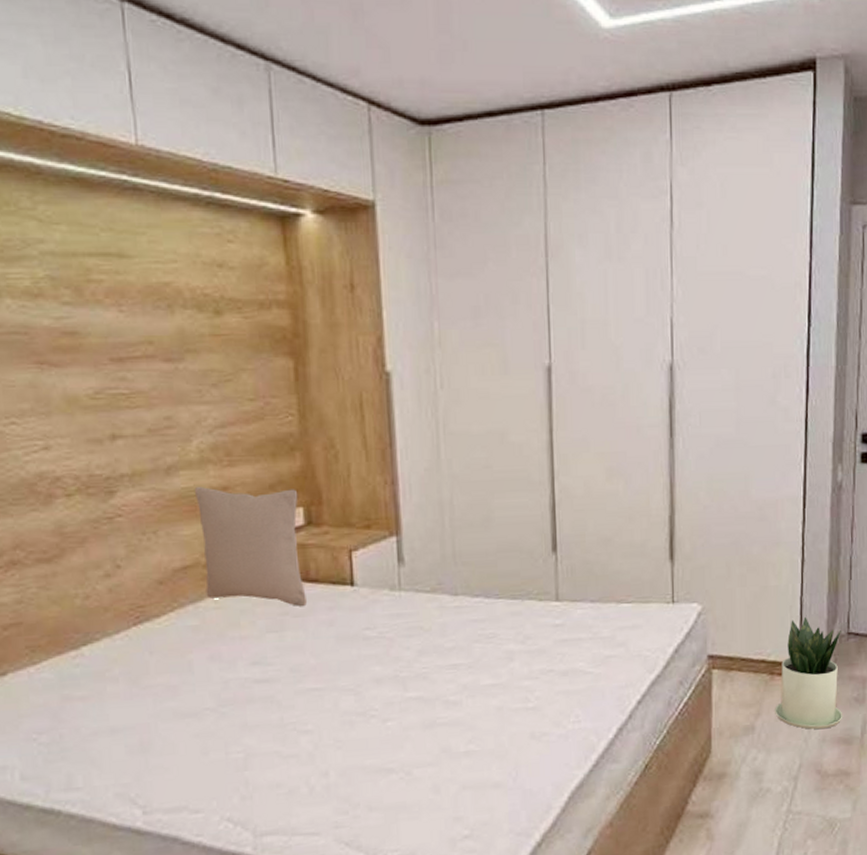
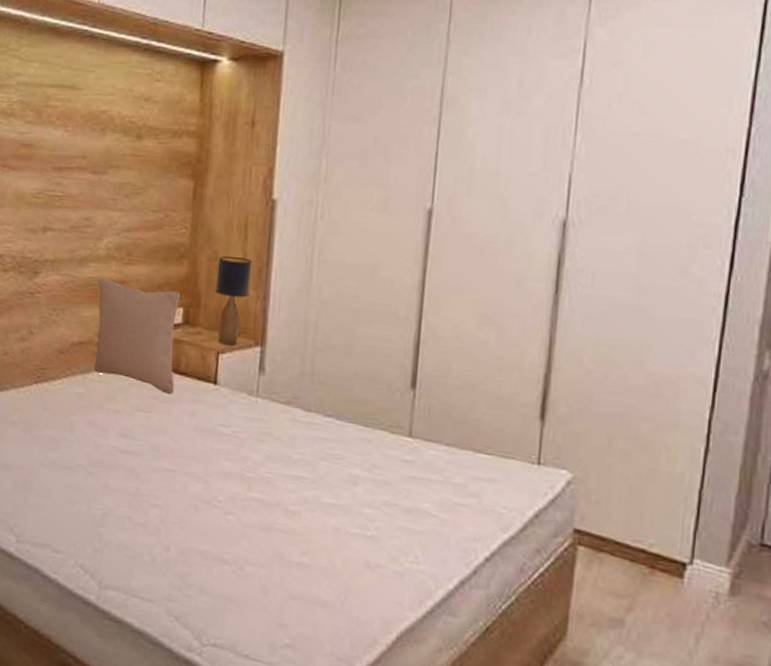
table lamp: none [335,440,376,540] -> present [215,256,252,345]
planter: present [775,616,843,730] -> none [652,512,751,649]

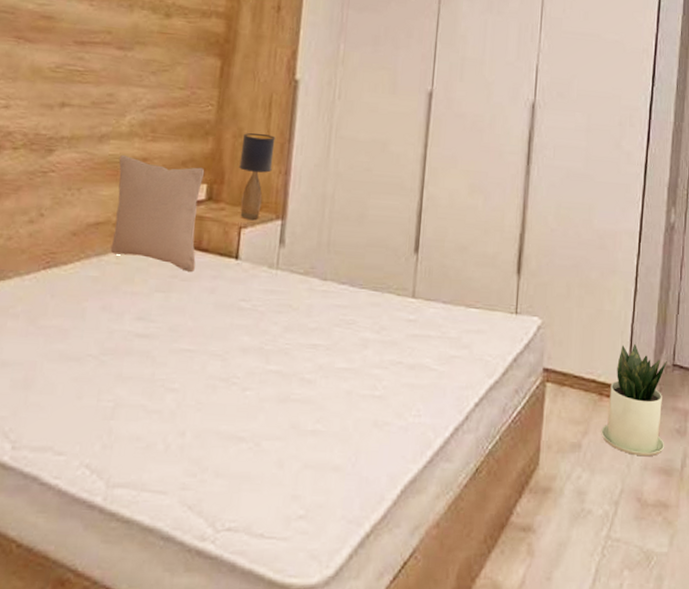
planter: none [652,512,751,649] -> present [601,343,667,457]

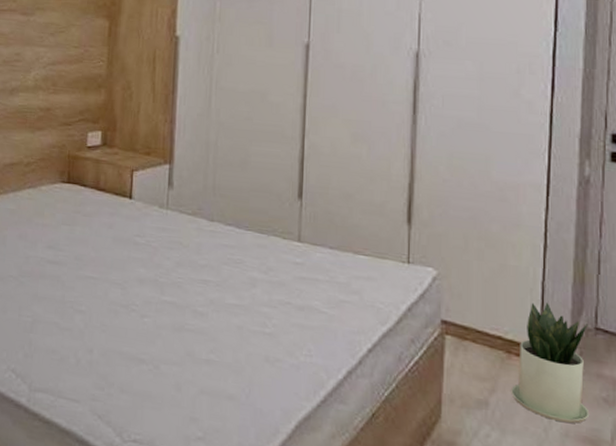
pillow: present [110,154,205,272] -> none [23,105,99,208]
table lamp: present [239,132,275,220] -> none [129,85,160,164]

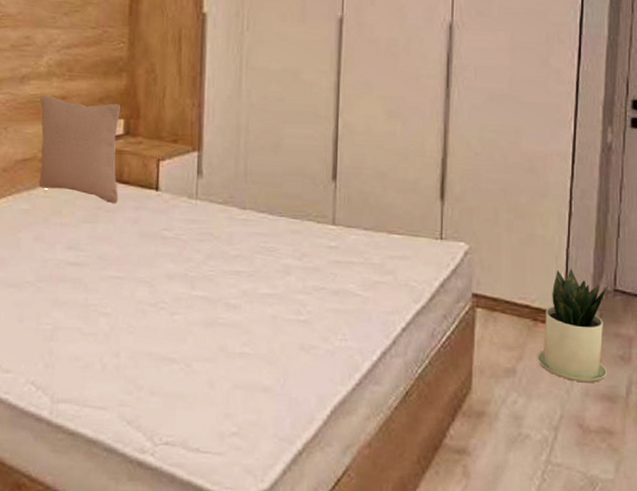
pillow: none [23,105,99,208] -> present [38,94,121,203]

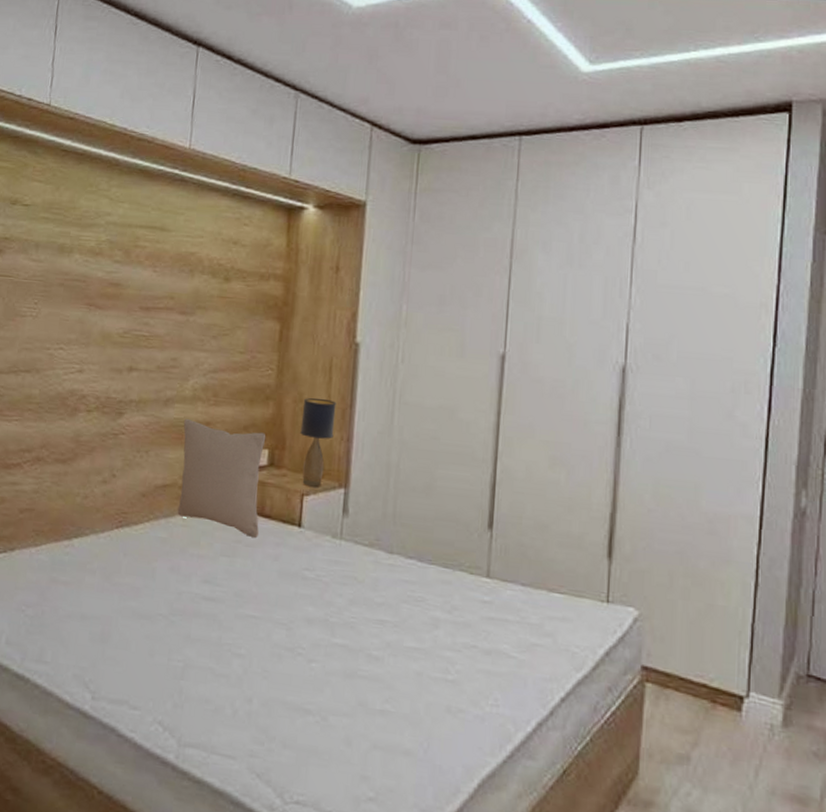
table lamp: none [153,67,187,152] -> present [300,397,337,487]
planter: present [537,268,608,383] -> none [715,646,799,780]

